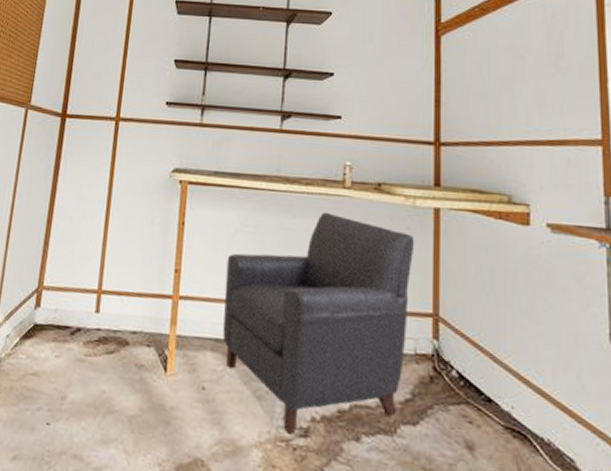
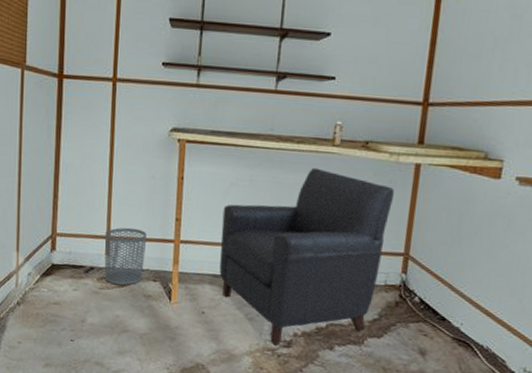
waste bin: none [92,280,143,352] -> present [104,227,147,286]

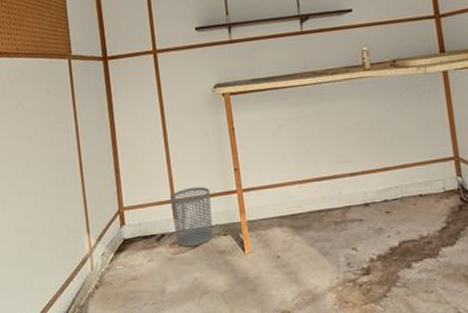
chair: present [219,167,394,345] -> none [276,93,437,275]

